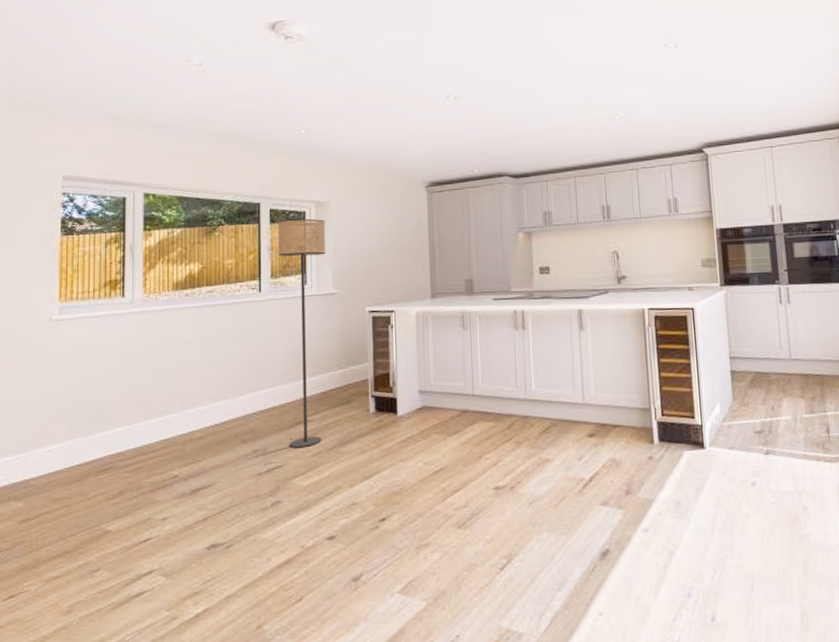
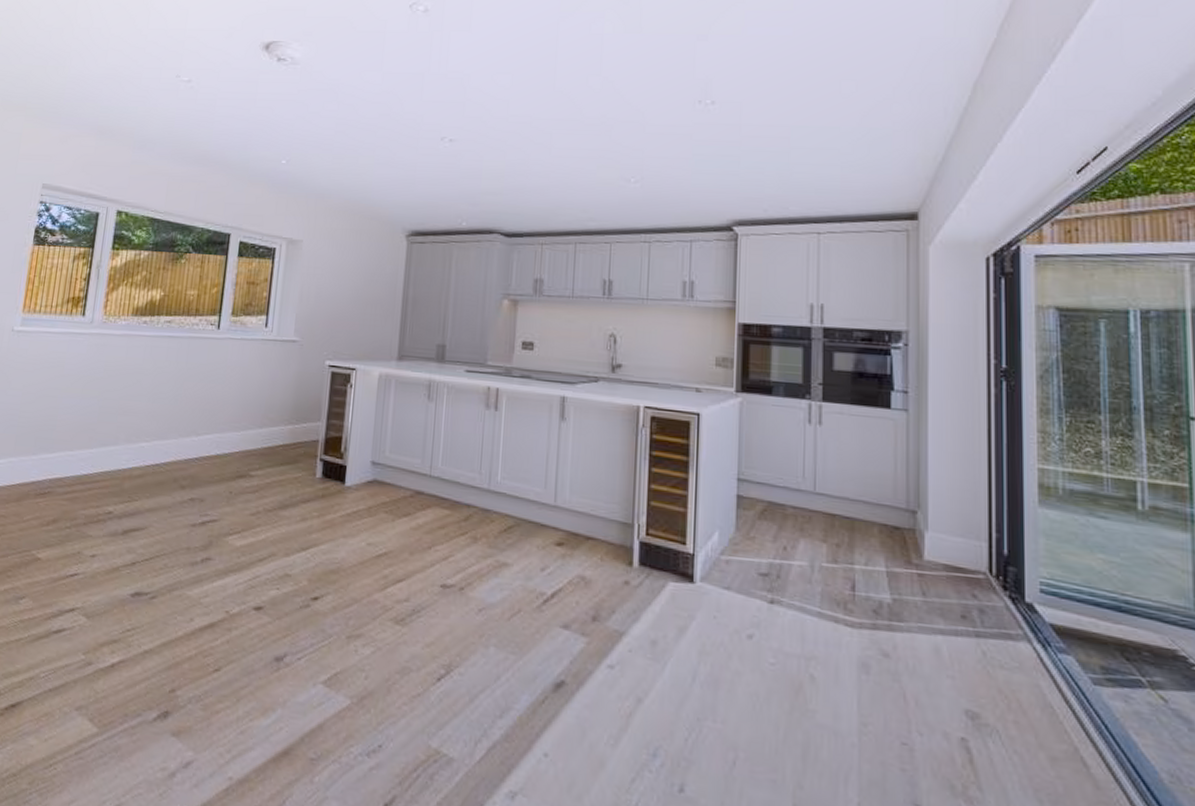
floor lamp: present [277,218,326,448] -> none [228,254,295,505]

